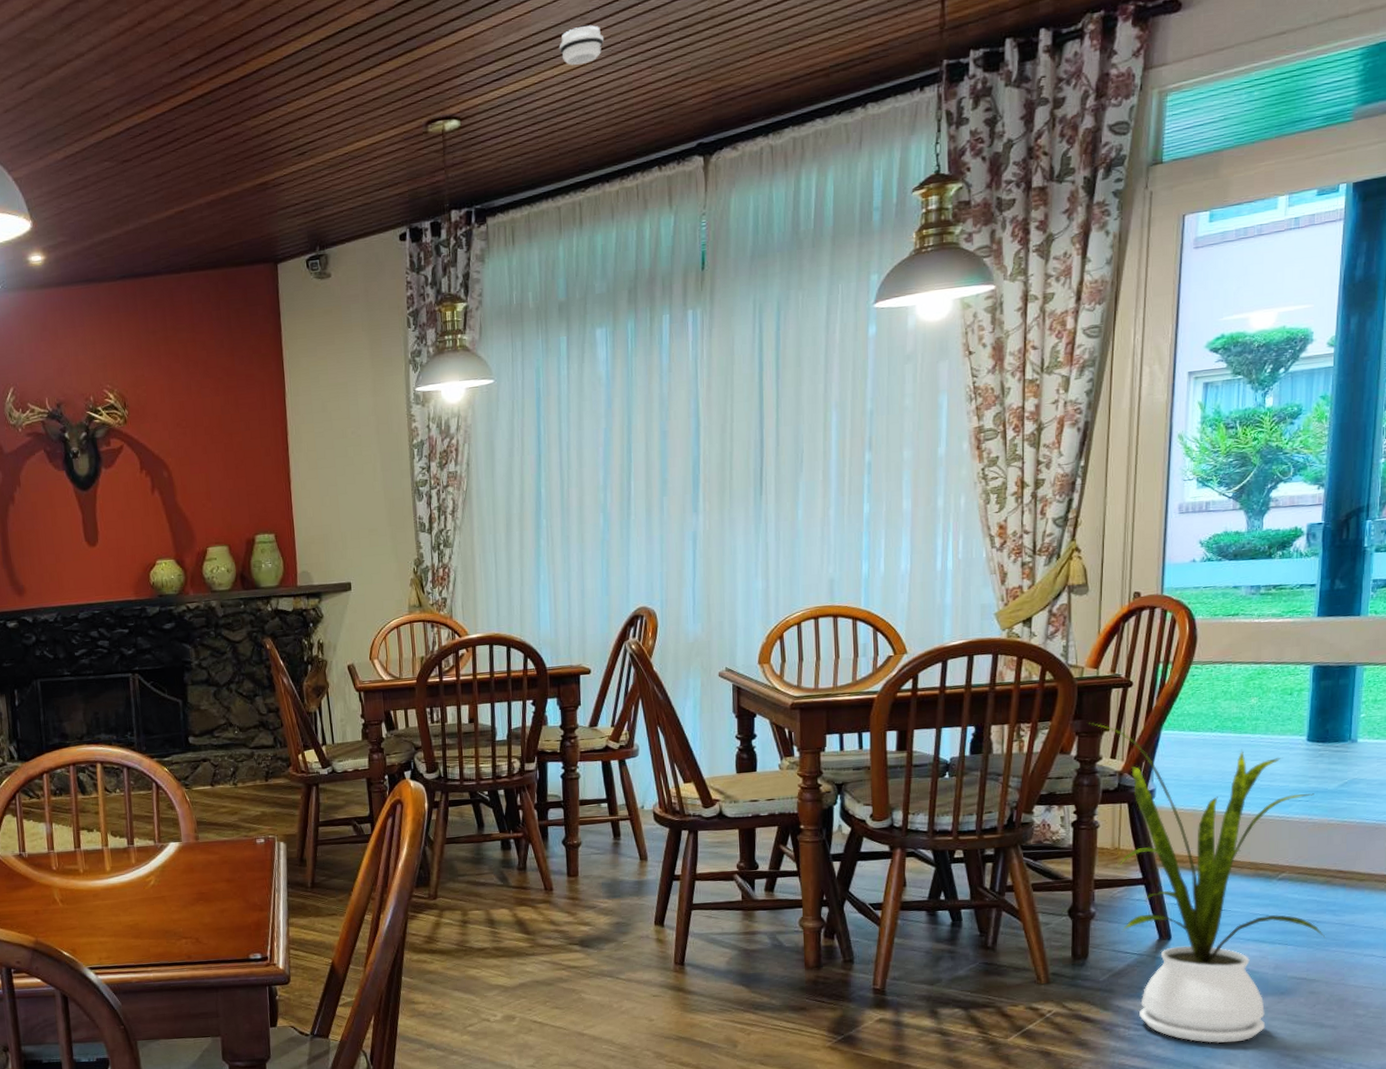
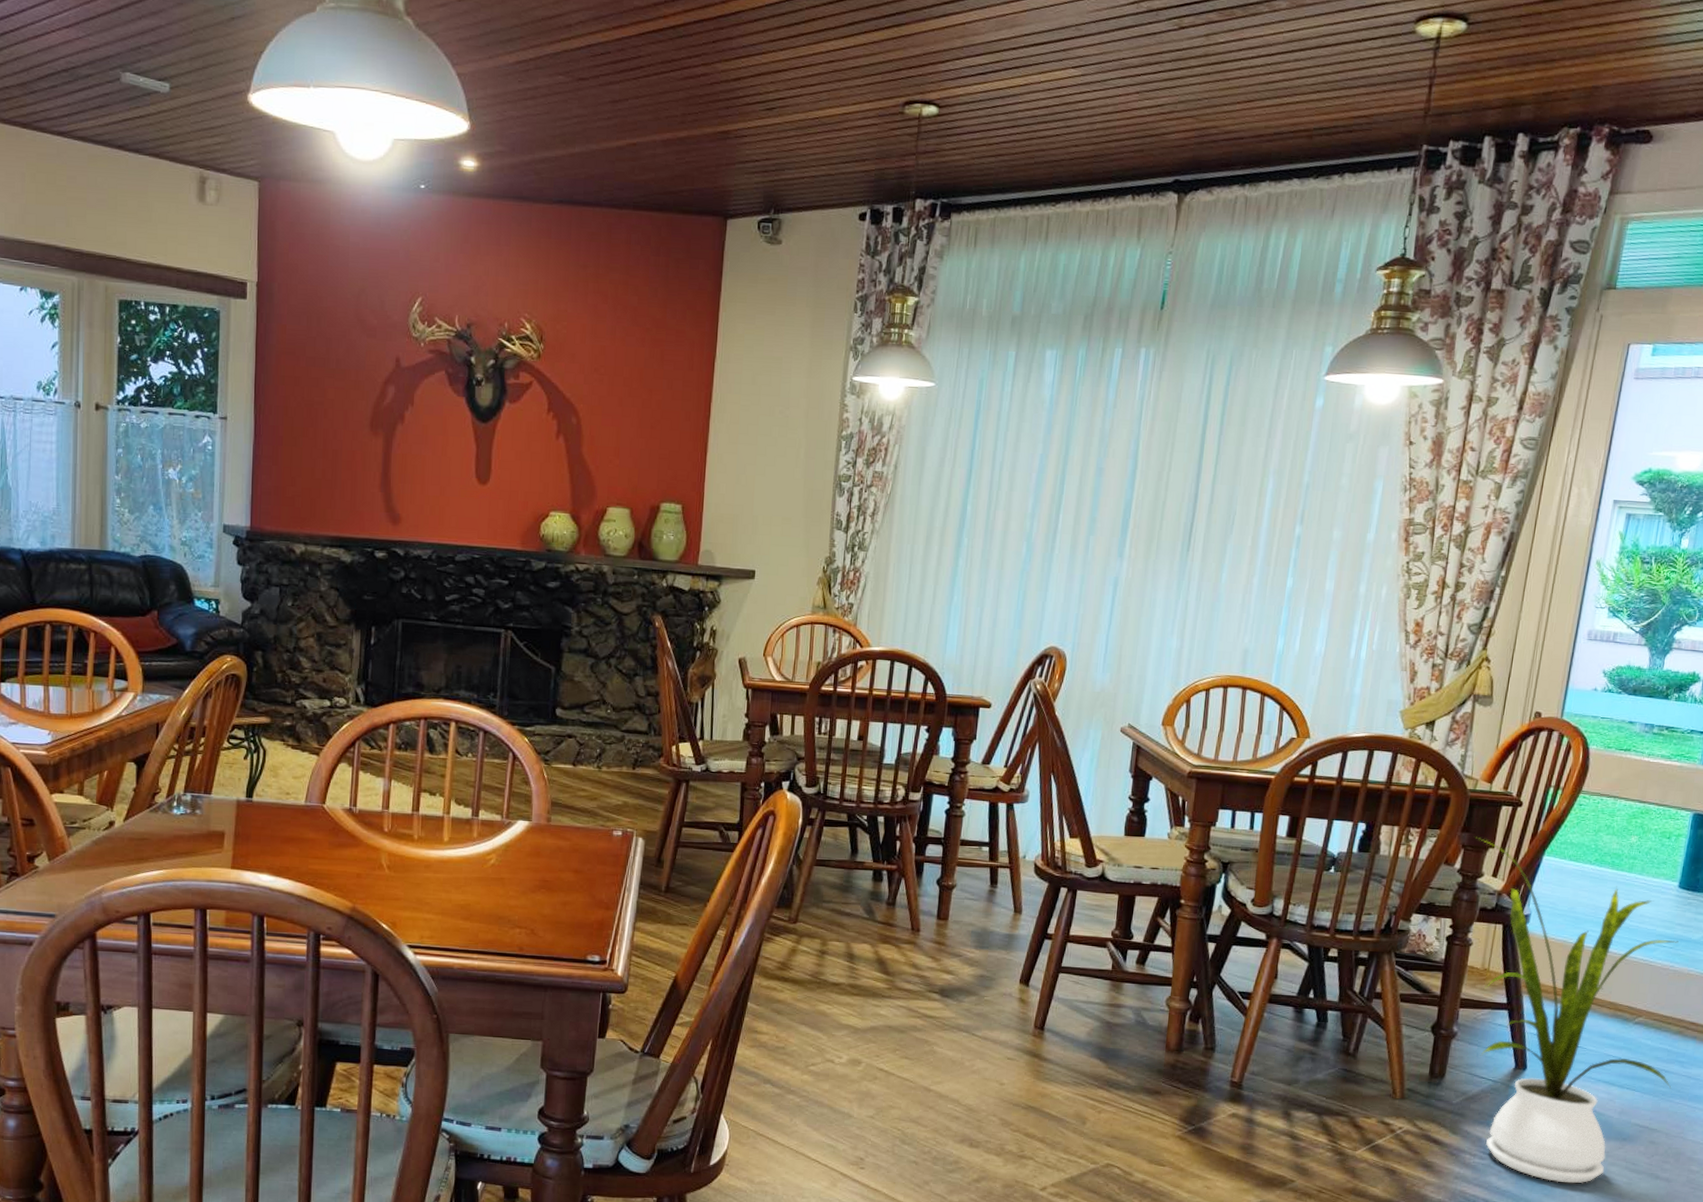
smoke detector: present [559,25,604,65] -> none [1049,37,1096,76]

